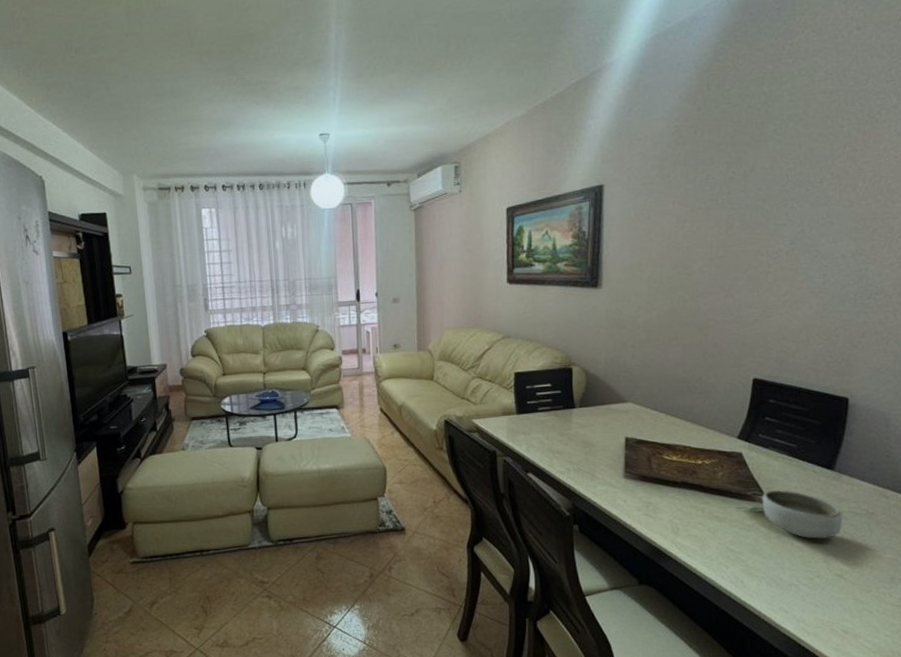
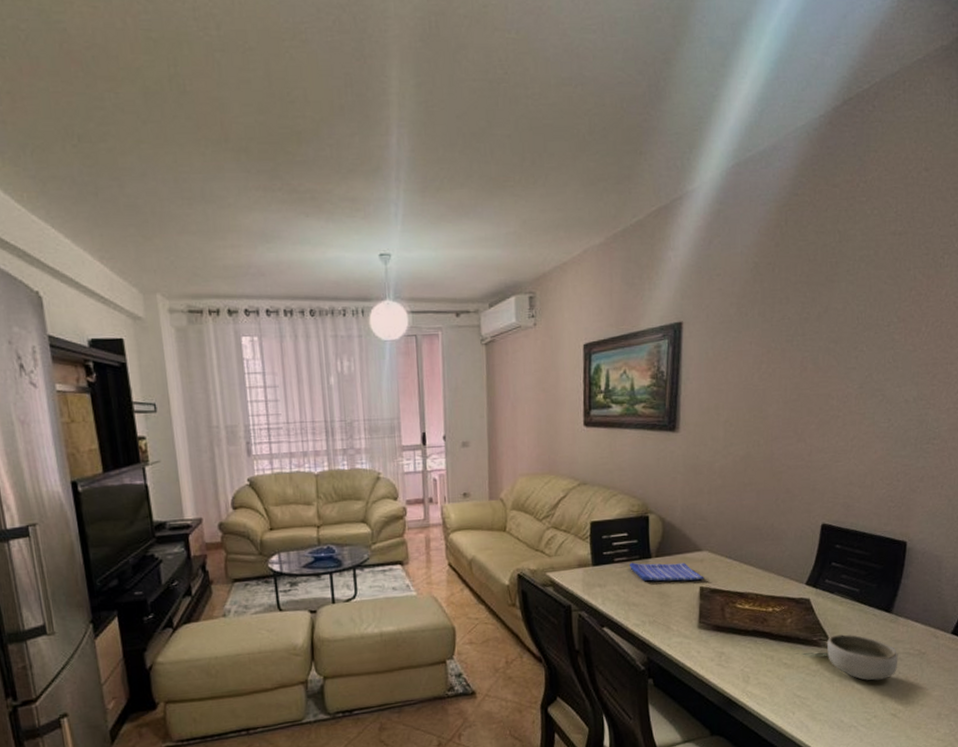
dish towel: none [553,412,630,432] -> present [630,562,704,582]

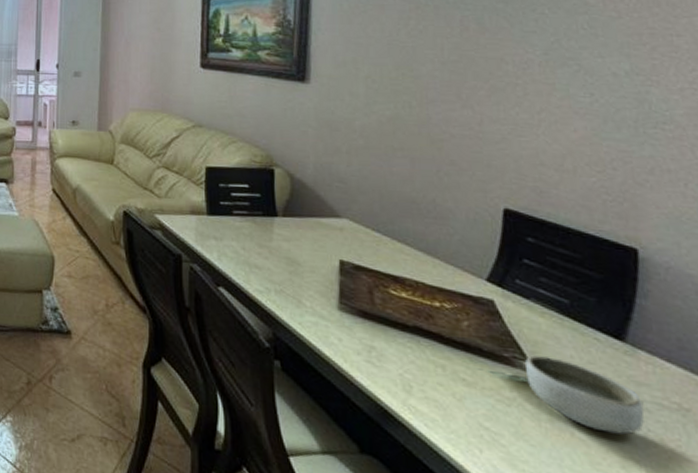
dish towel: present [630,562,704,582] -> none [251,218,345,253]

